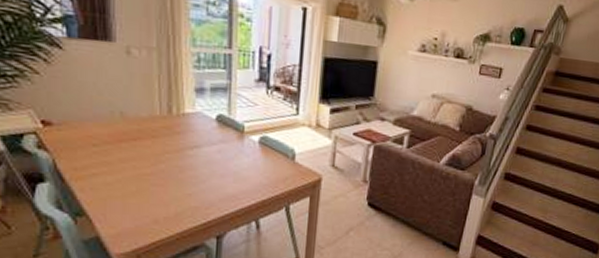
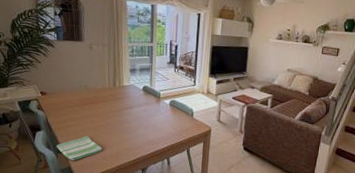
dish towel: none [74,188,153,228] -> present [56,135,103,161]

